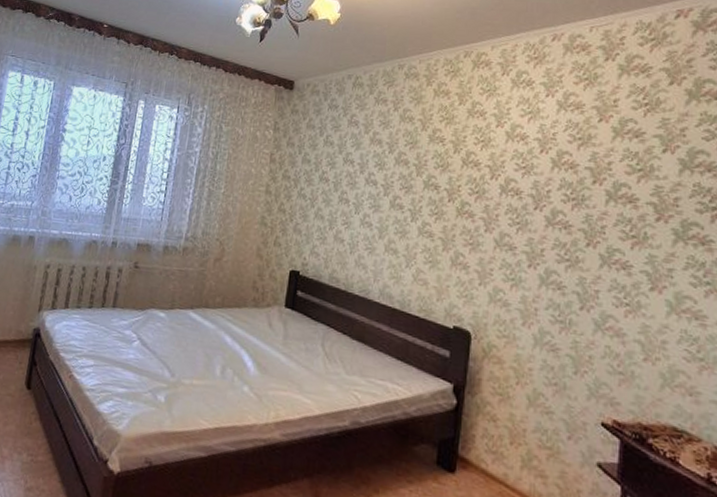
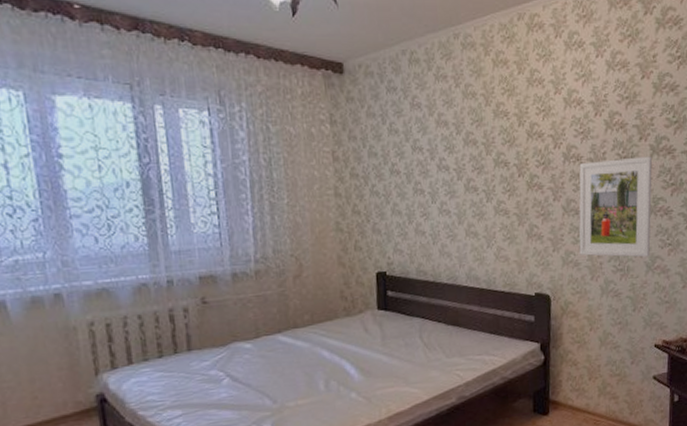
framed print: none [510,198,609,314] -> present [579,156,653,258]

